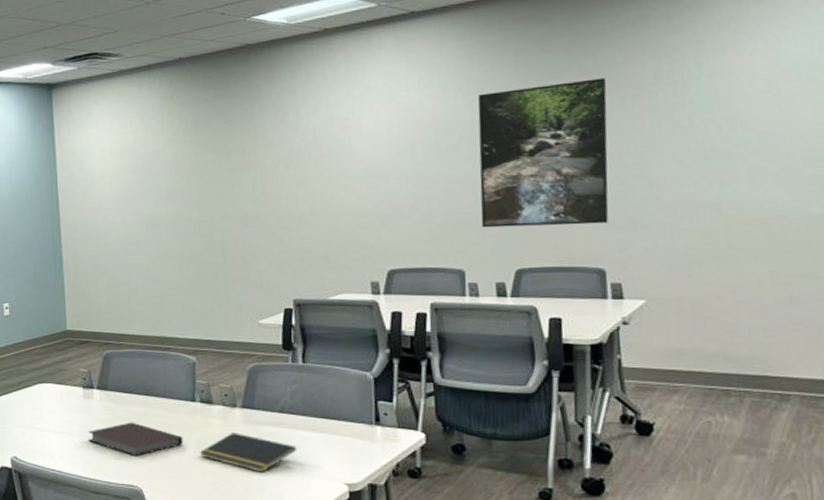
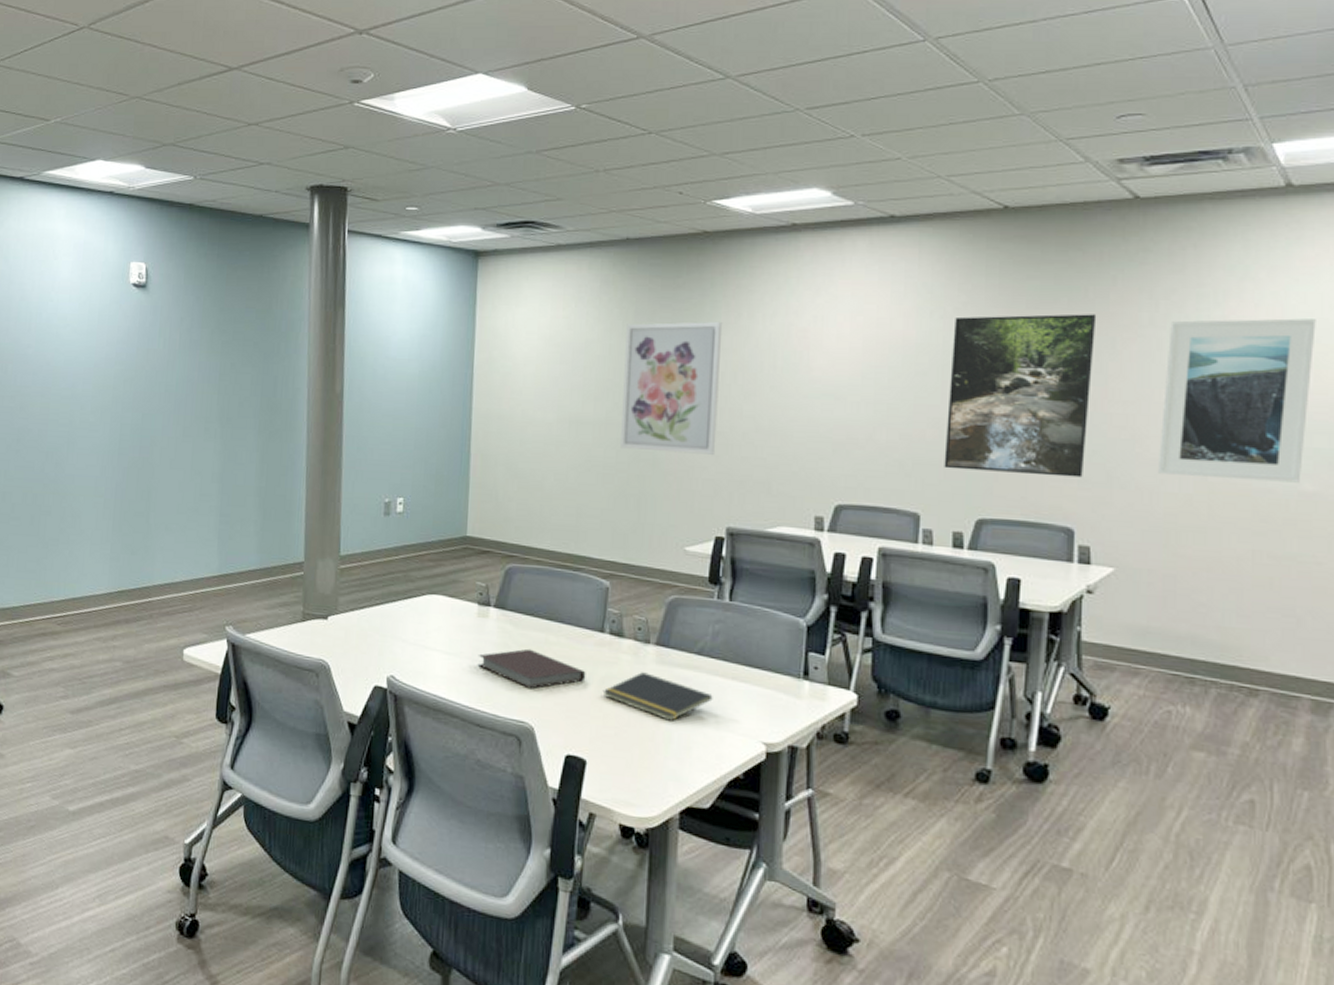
wall art: none [187,122,277,241] -> present [621,322,723,455]
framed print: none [674,60,809,213] -> present [1158,318,1316,483]

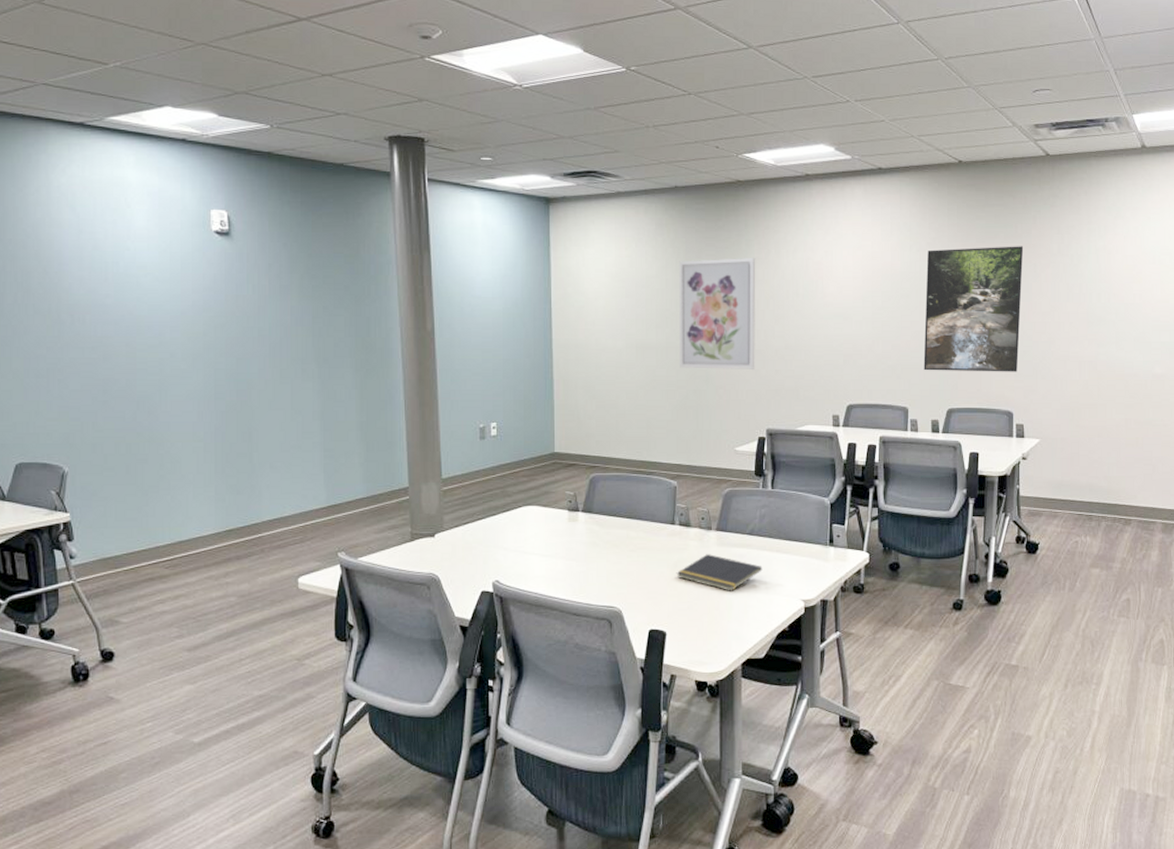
notebook: present [478,648,586,689] -> none [571,544,662,579]
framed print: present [1158,318,1316,483] -> none [1066,247,1161,368]

